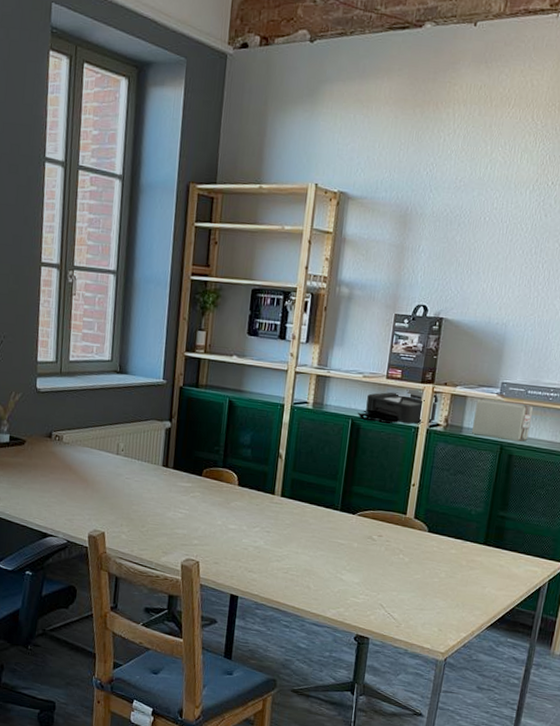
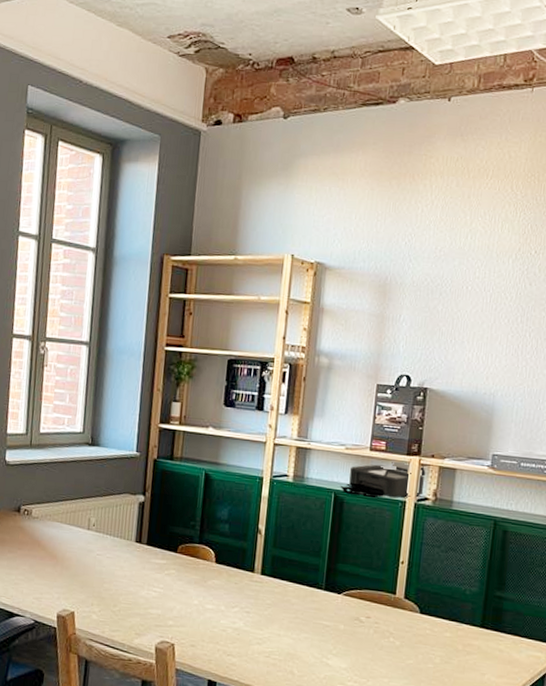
box: present [472,398,534,442] -> none [463,471,528,517]

